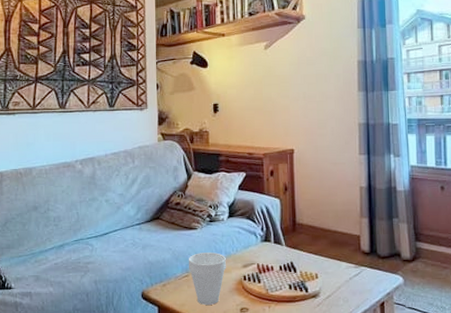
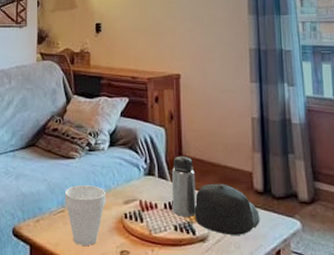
water bottle: none [286,223,366,291] -> present [171,156,260,235]

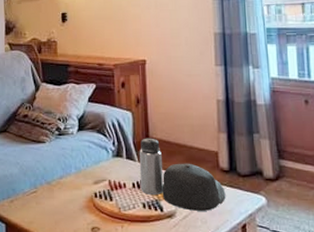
cup: present [64,185,105,245] -> none [36,168,76,223]

